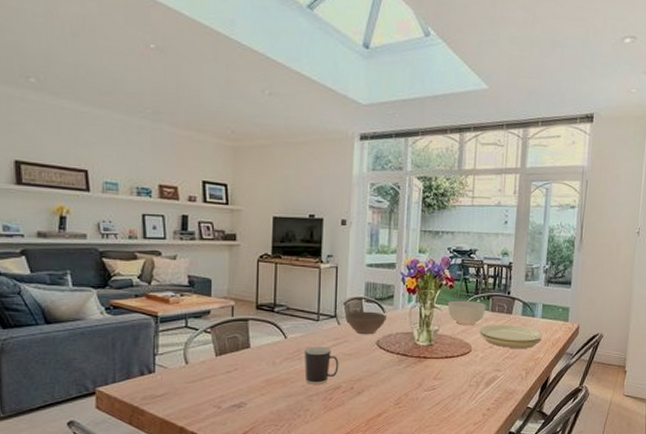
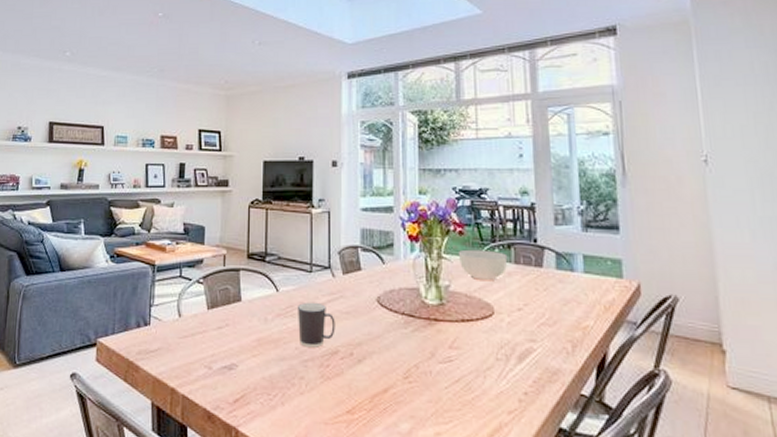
bowl: present [344,311,388,335] -> none [339,262,388,290]
plate: present [479,325,542,349] -> none [501,281,589,314]

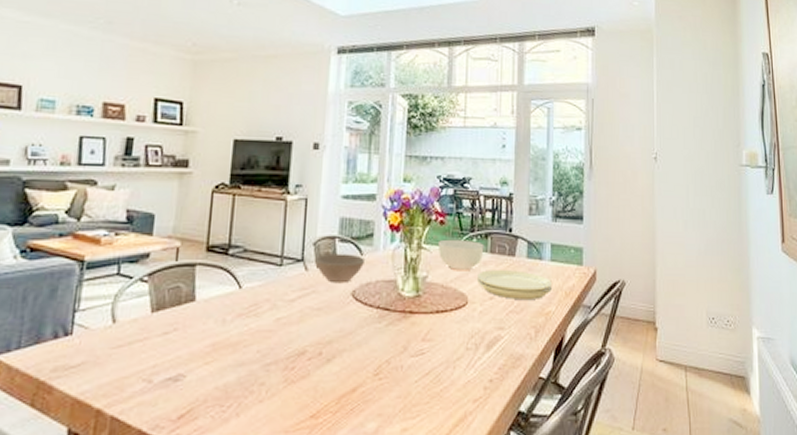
mug: present [297,302,336,348] -> none [261,299,305,349]
bowl: none [339,262,388,290] -> present [313,253,366,284]
plate: none [501,281,589,314] -> present [476,270,553,301]

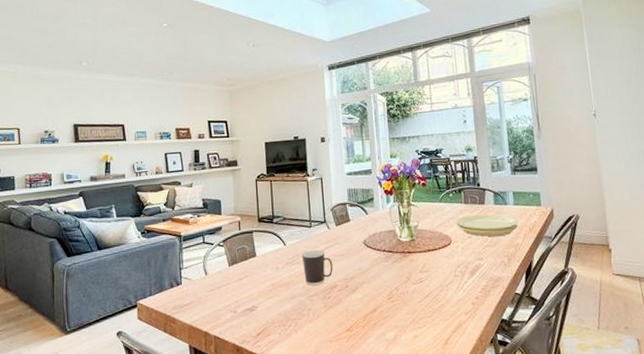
mug: none [261,299,305,349] -> present [301,250,333,286]
bowl: present [313,253,366,284] -> none [333,214,371,237]
bowl: present [437,239,484,271] -> none [422,195,460,220]

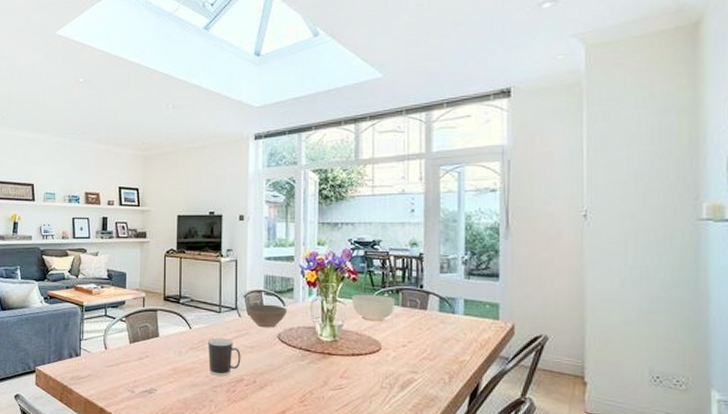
bowl: none [333,214,371,237] -> present [245,304,288,328]
bowl: none [422,195,460,220] -> present [351,293,396,322]
plate: present [456,214,519,237] -> none [389,321,467,350]

